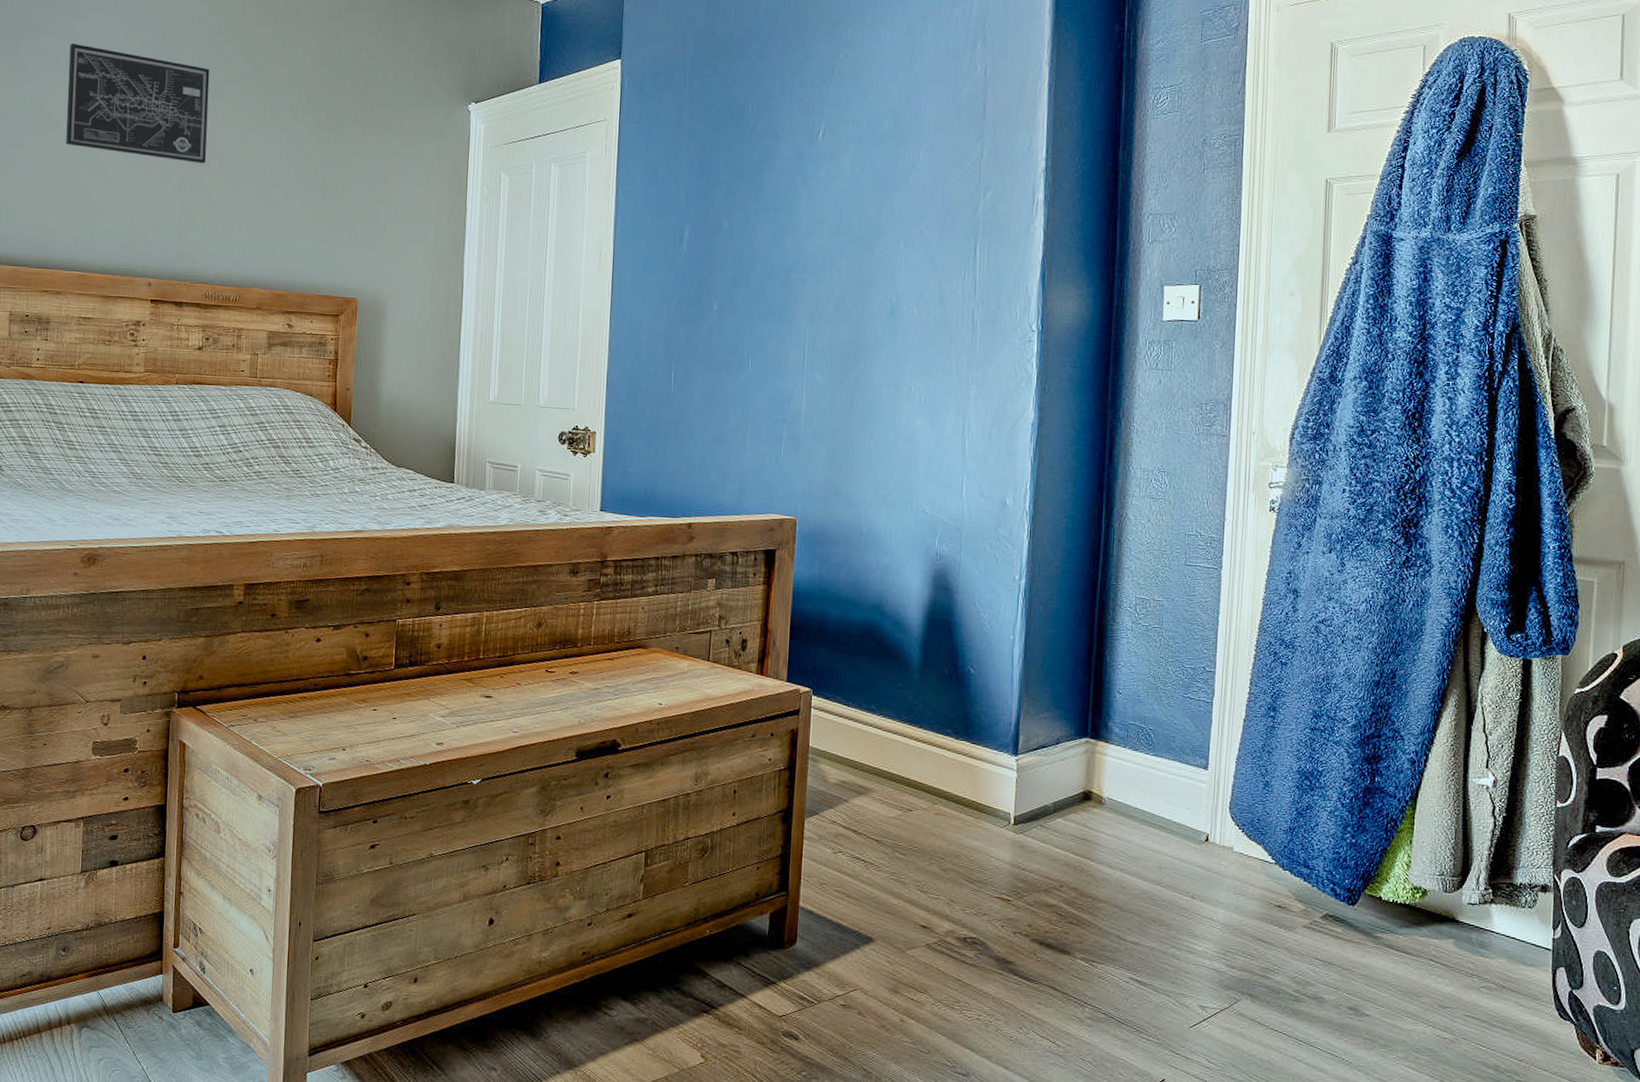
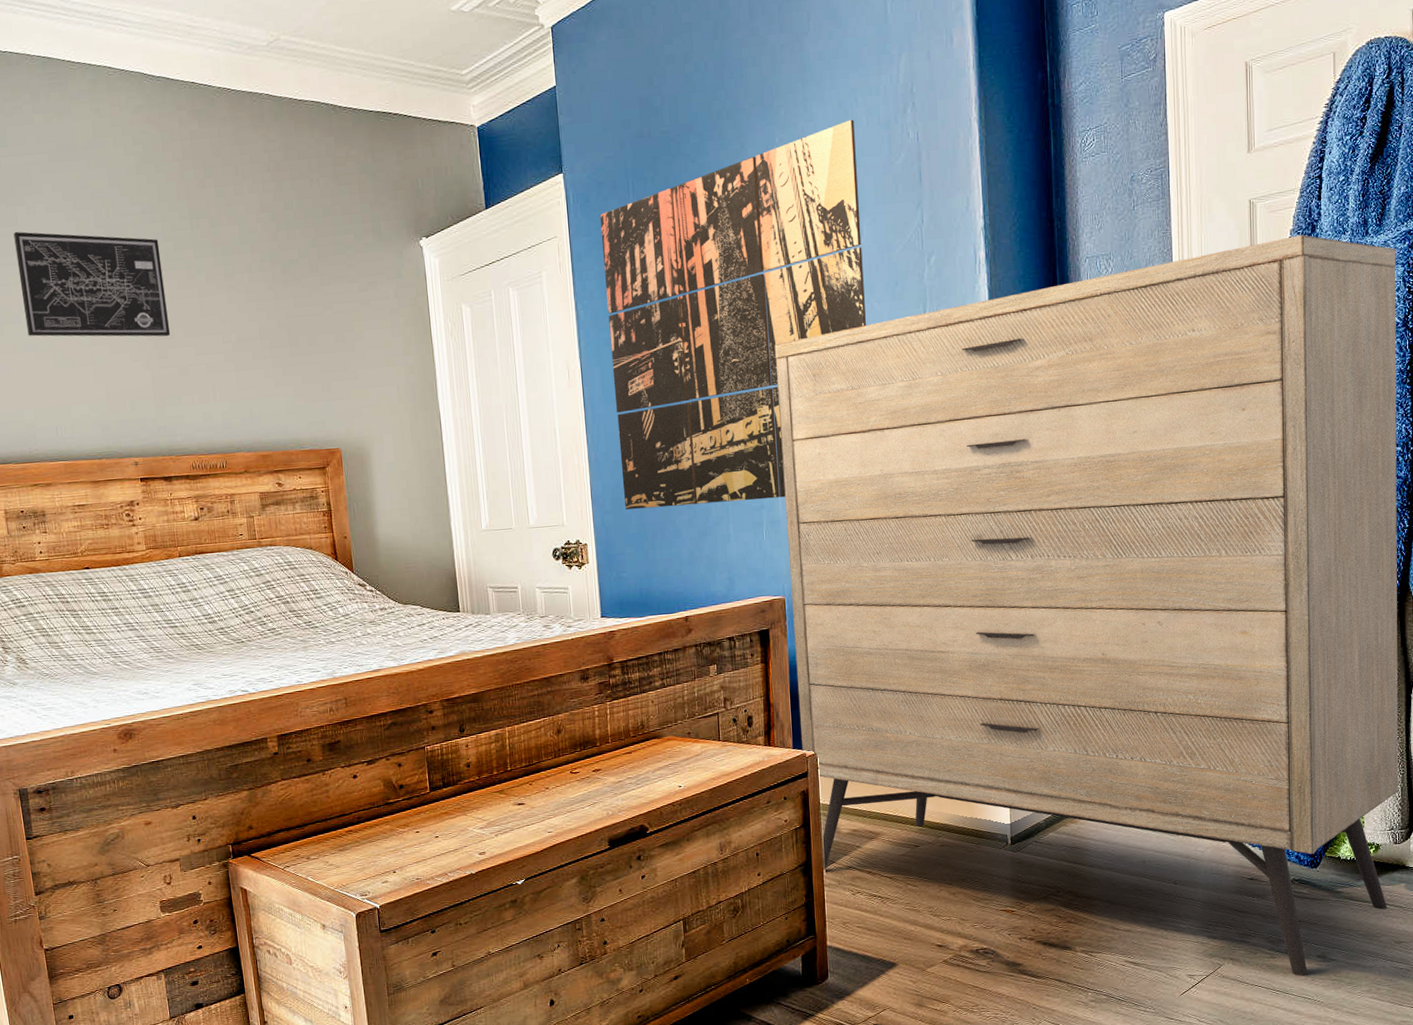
wall art: none [640,46,922,414] -> present [599,119,866,510]
dresser: none [797,221,1480,1029] -> present [774,234,1398,977]

